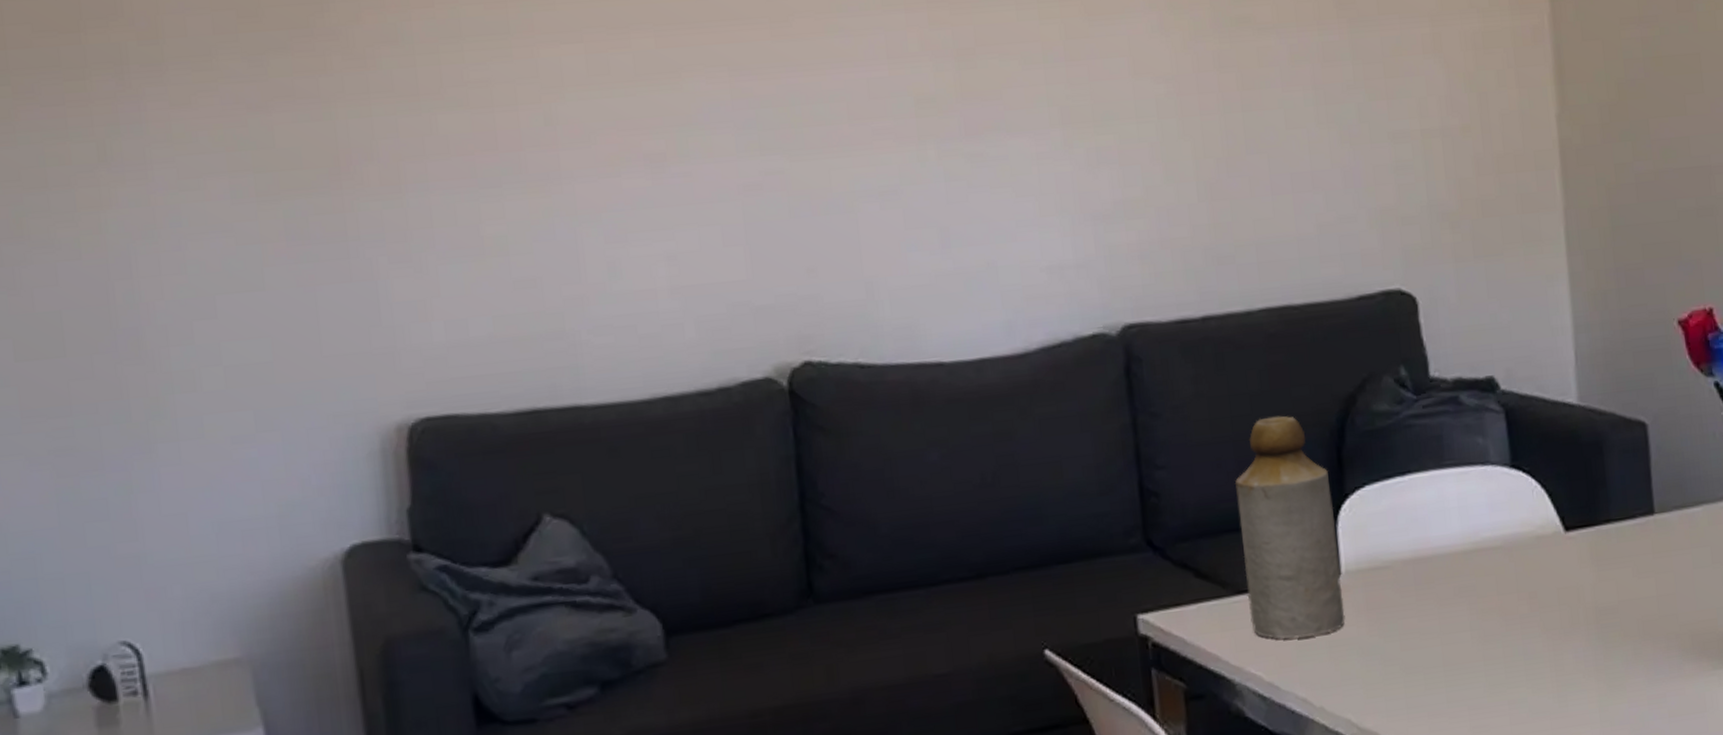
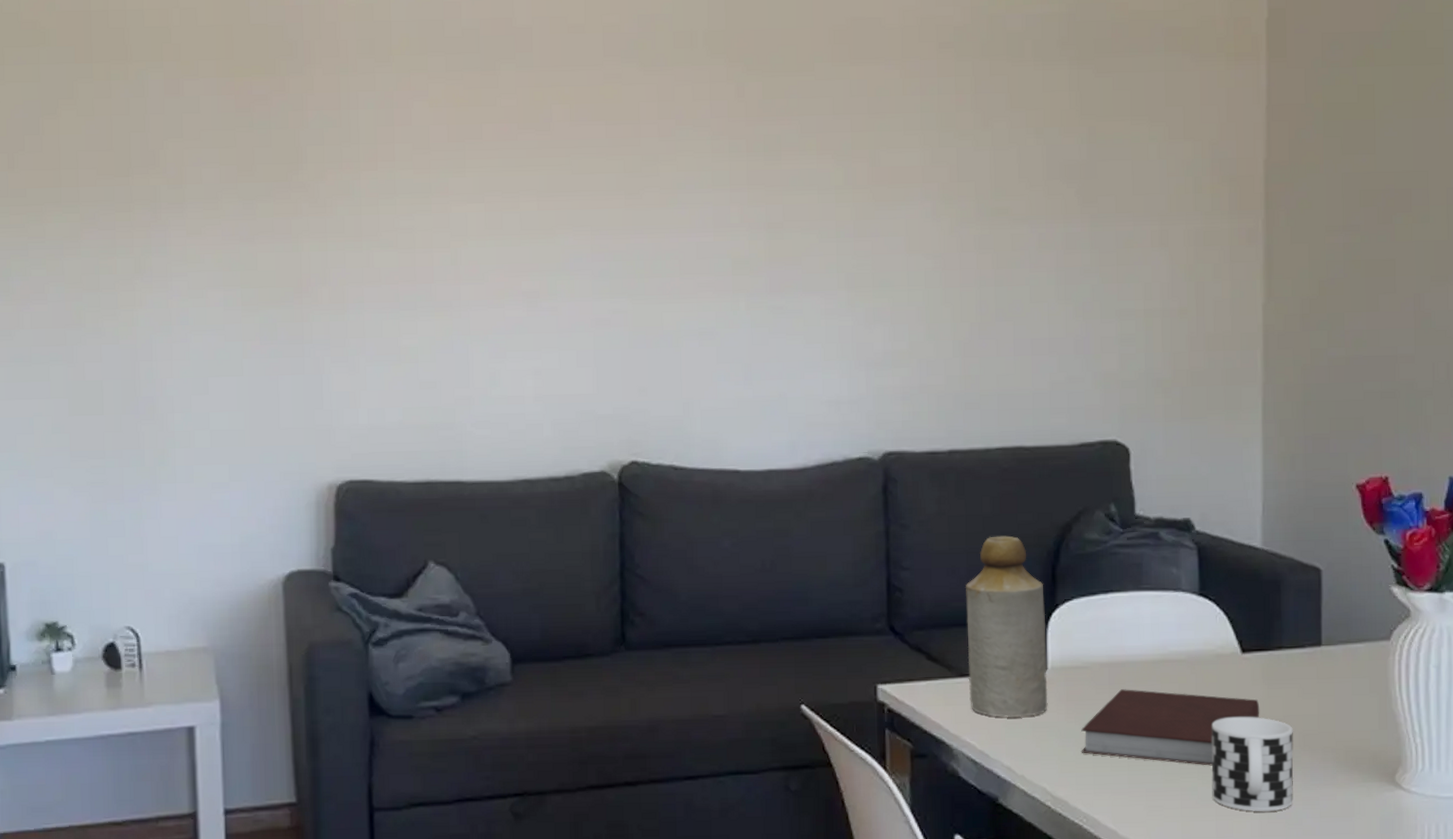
notebook: none [1387,585,1592,672] -> present [1081,689,1260,766]
cup: none [1537,606,1637,720] -> present [1211,716,1294,812]

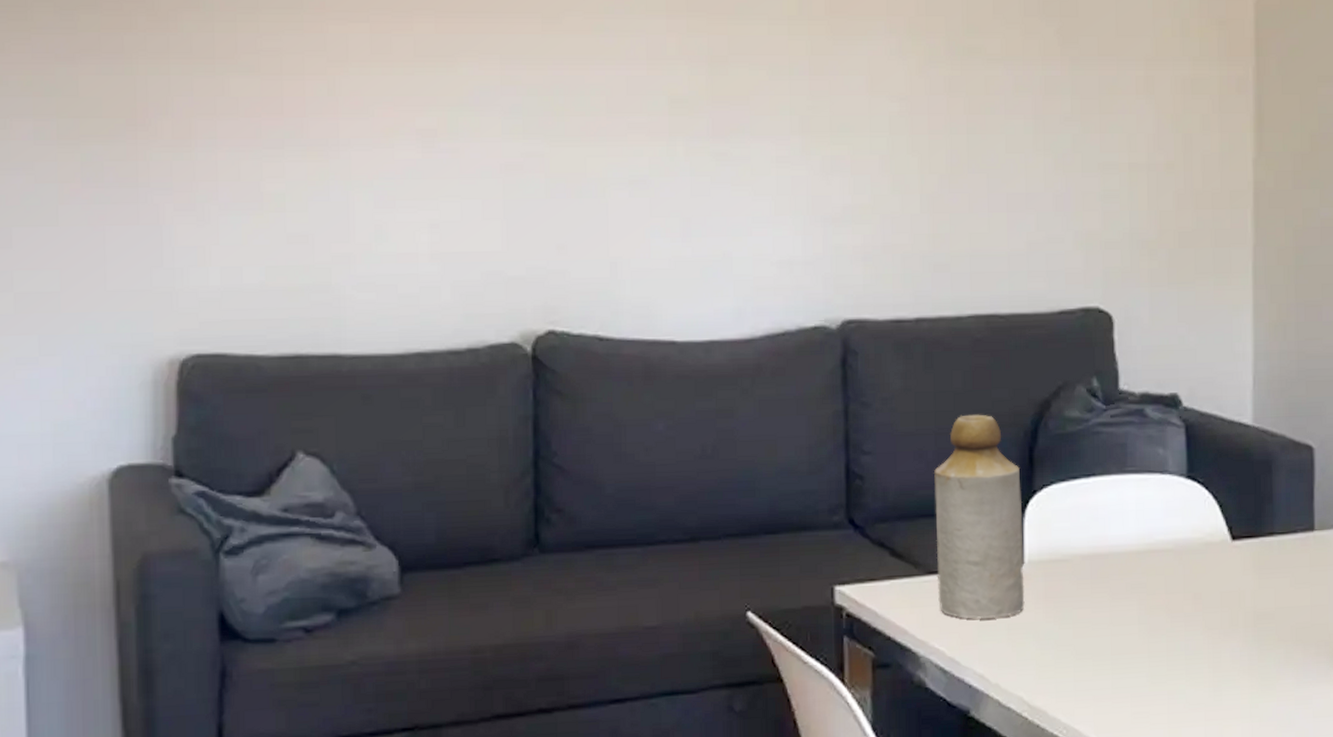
notebook: present [1081,689,1260,766] -> none [1060,583,1251,666]
cup: present [1211,716,1294,812] -> none [1200,610,1286,714]

